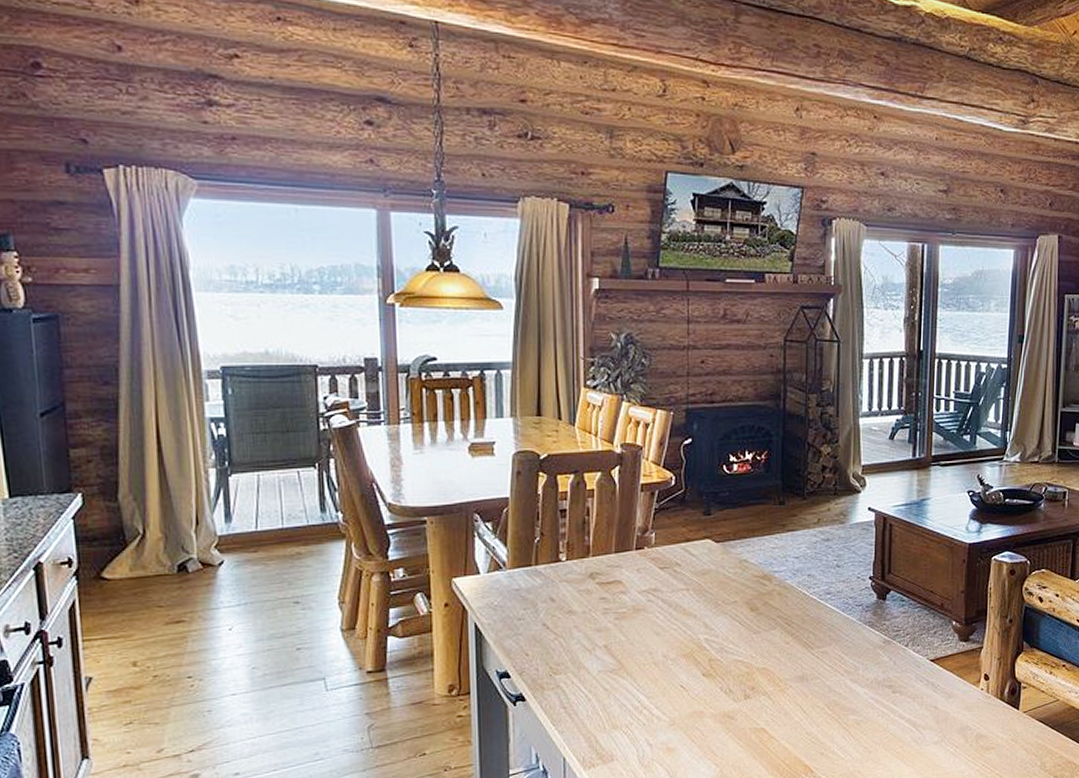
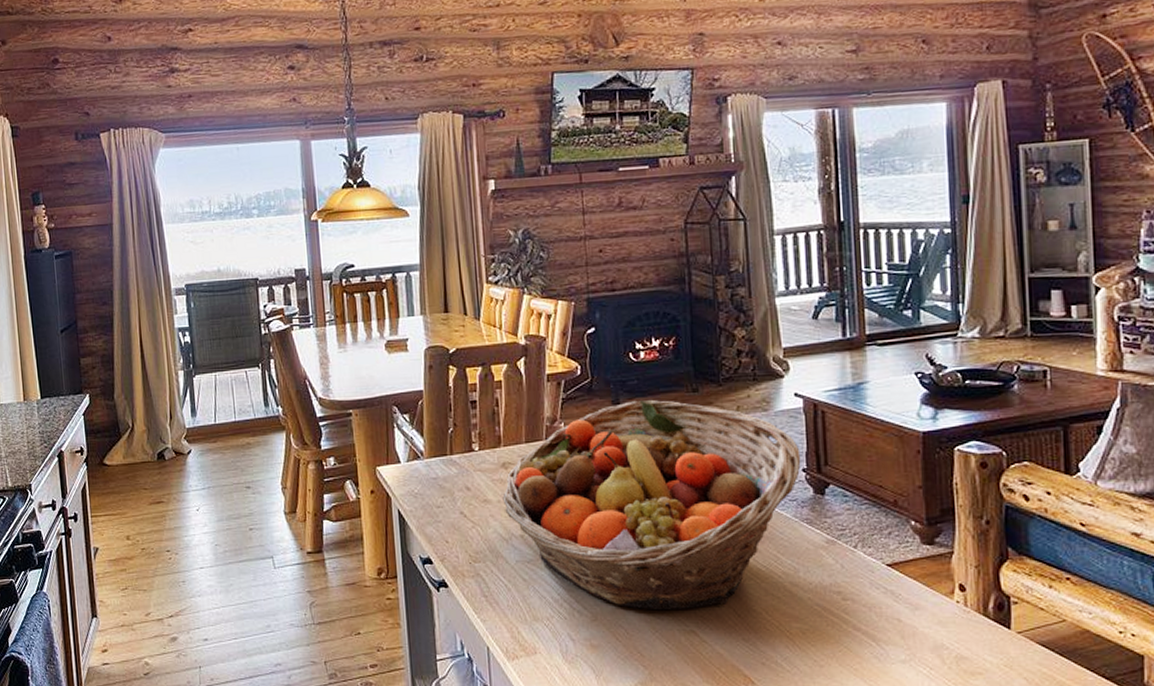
fruit basket: none [588,511,869,711] -> present [502,399,801,609]

